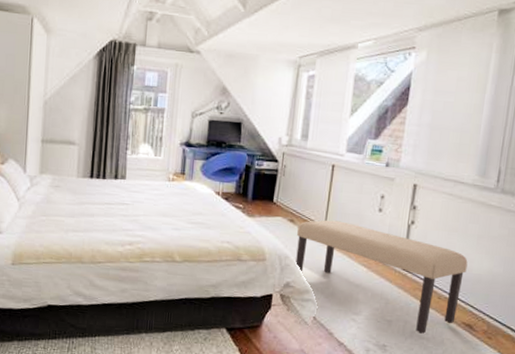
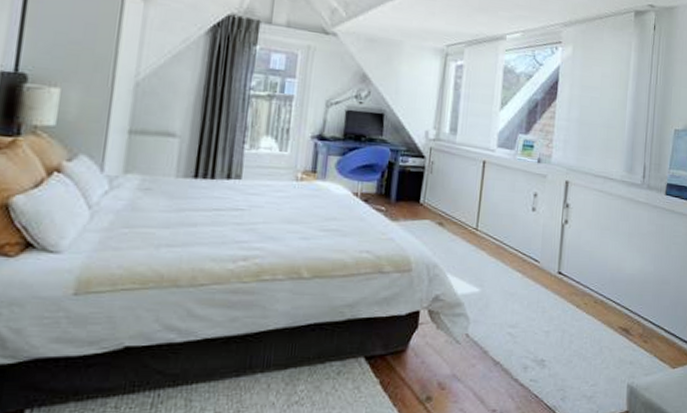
bench: present [296,220,468,334] -> none [445,221,621,343]

